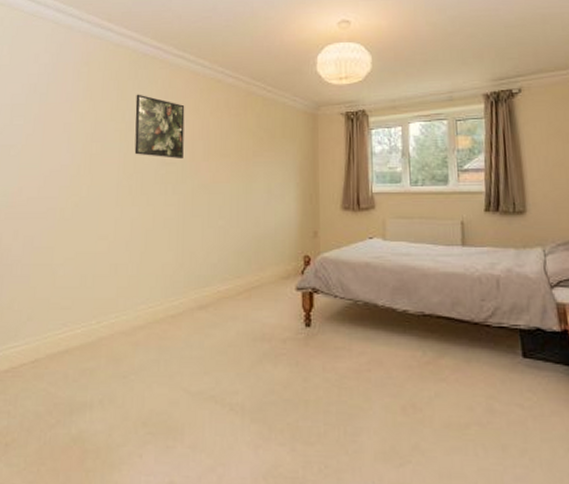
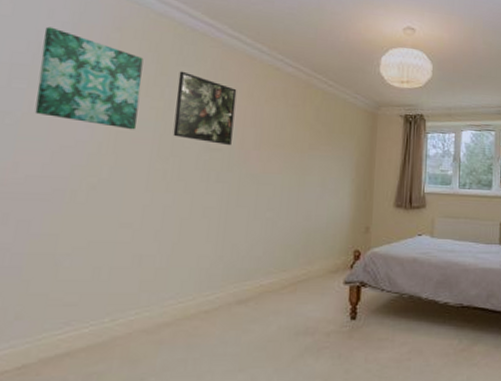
wall art: none [30,69,107,152] -> present [34,26,144,130]

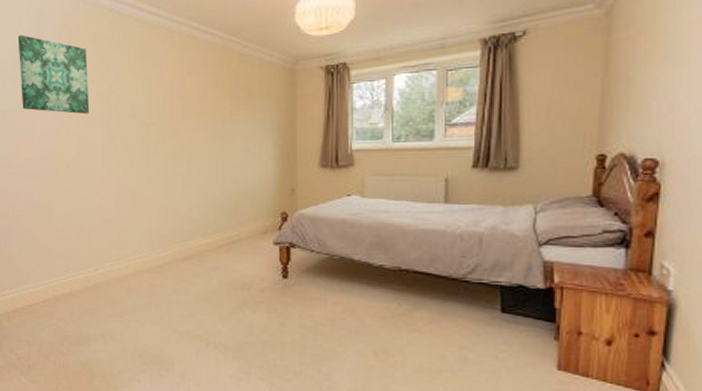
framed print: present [173,71,237,146] -> none [114,55,163,120]

